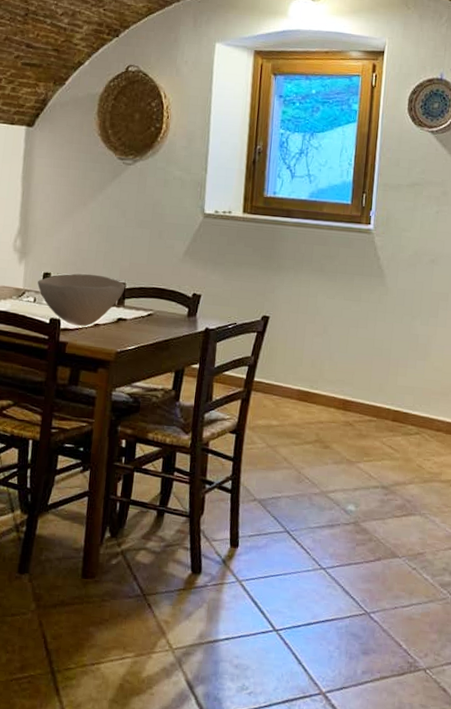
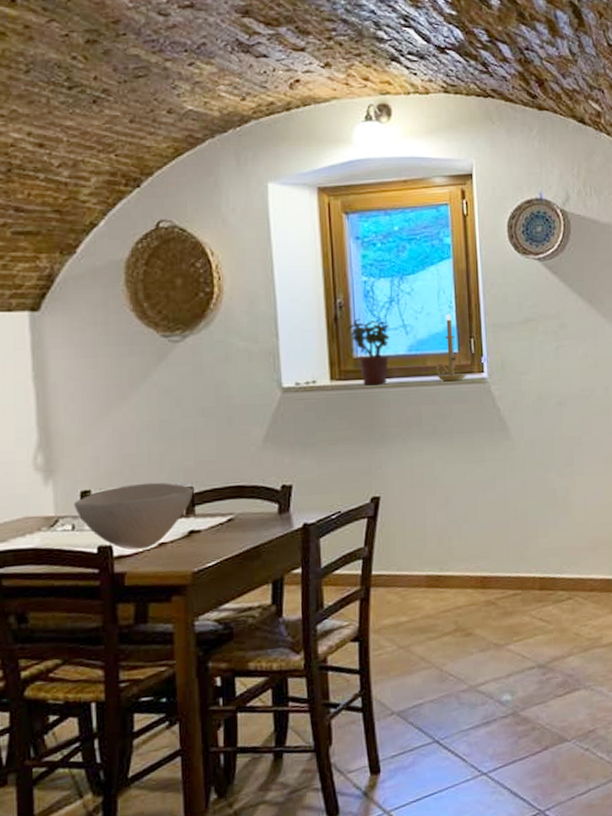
potted plant: none [262,164,297,223] -> present [347,318,390,386]
candle holder: none [330,170,356,229] -> present [435,314,467,382]

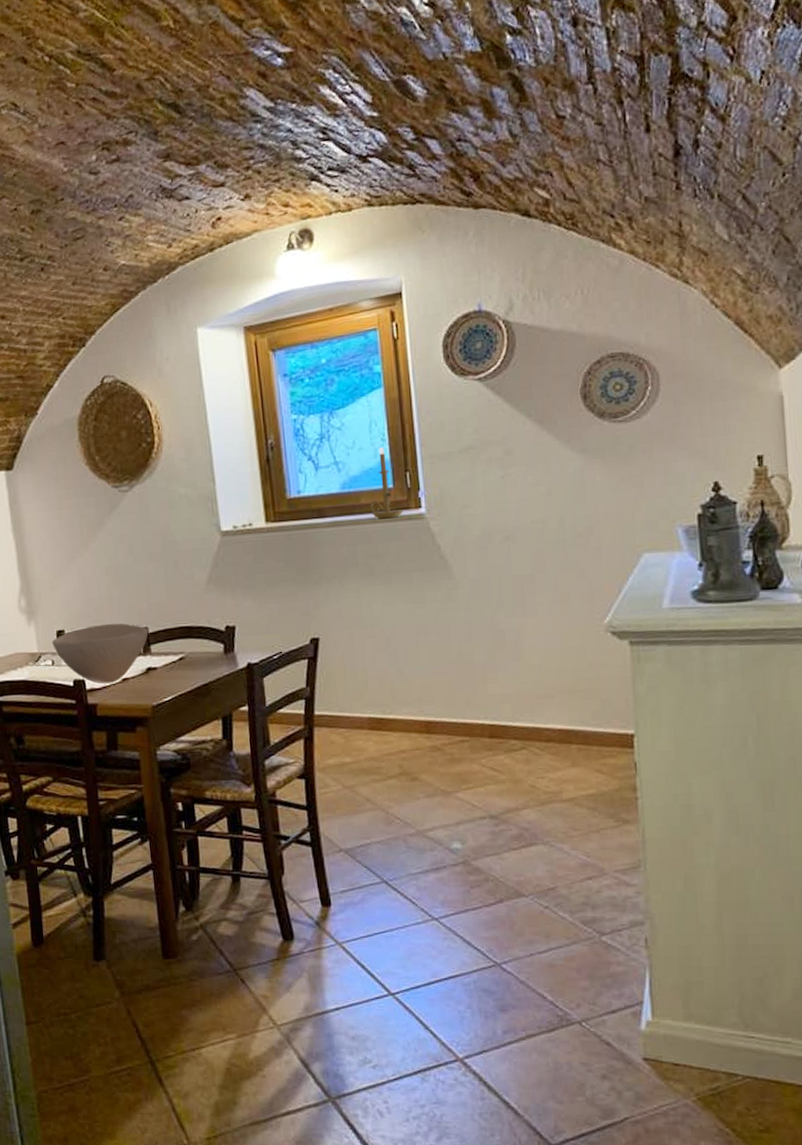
potted plant: present [347,318,390,386] -> none [279,458,322,527]

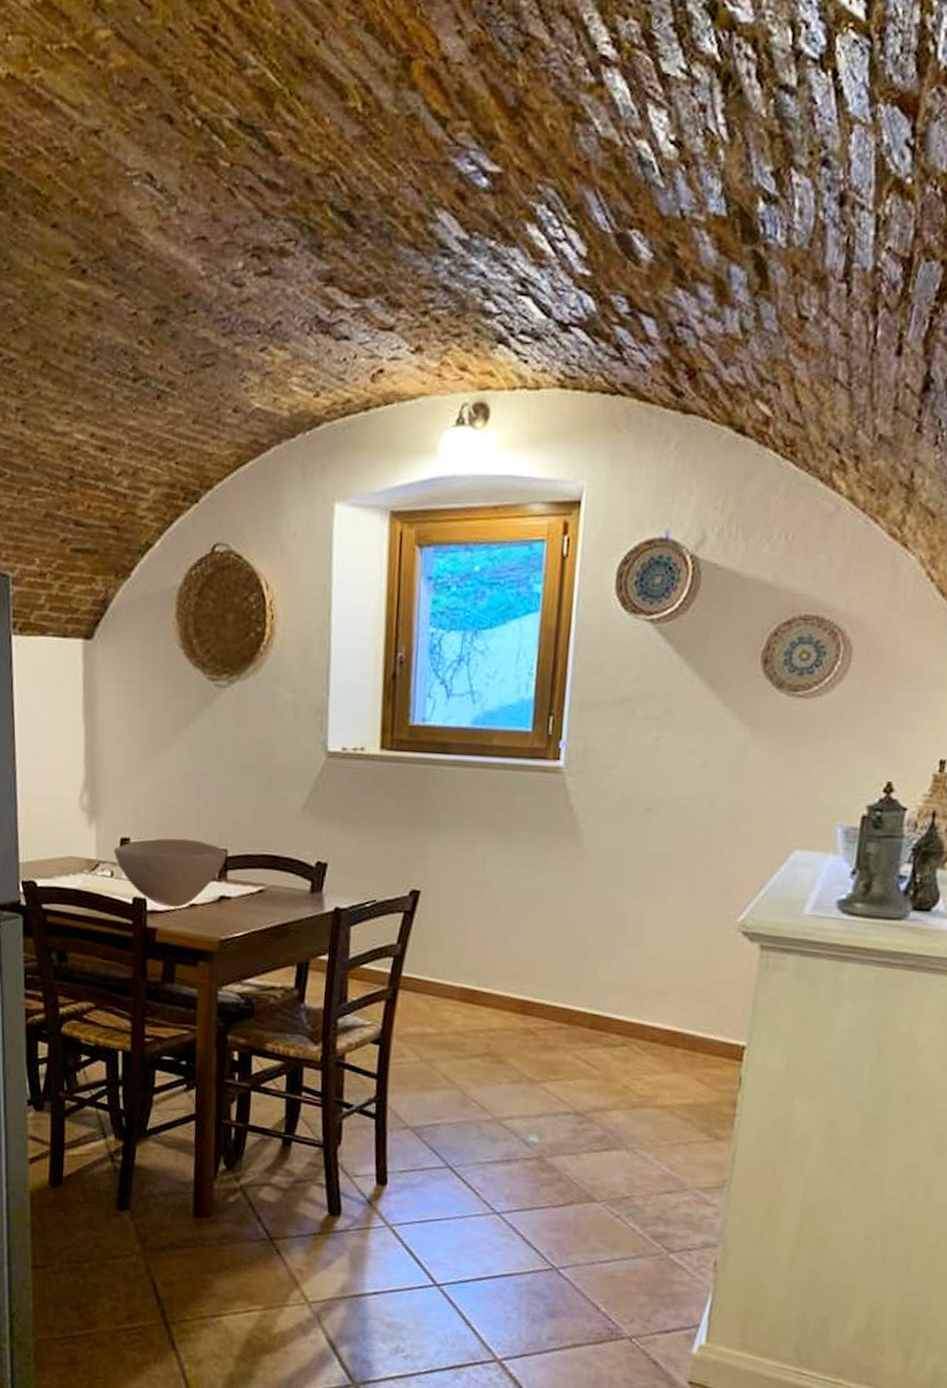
candle holder: present [369,448,404,519] -> none [502,683,539,767]

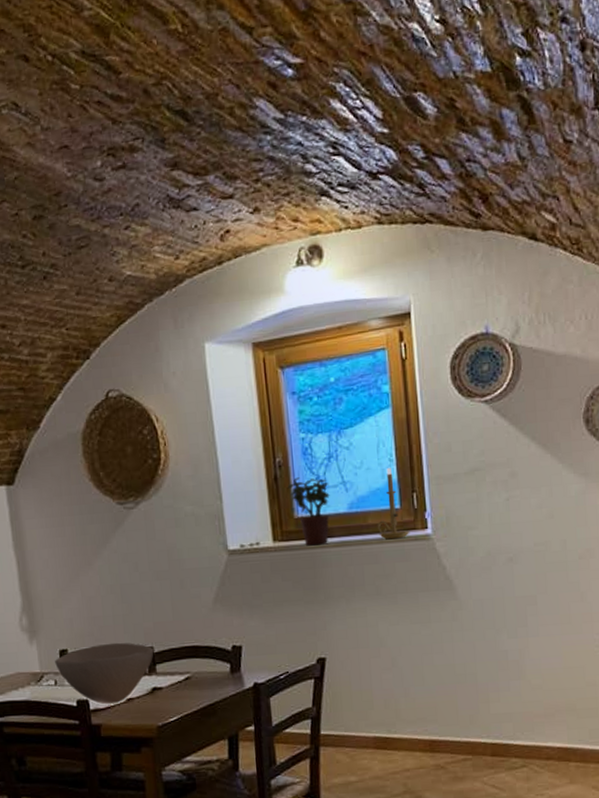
potted plant: none [406,678,455,761] -> present [287,477,330,546]
candle holder: none [502,683,539,767] -> present [377,468,410,540]

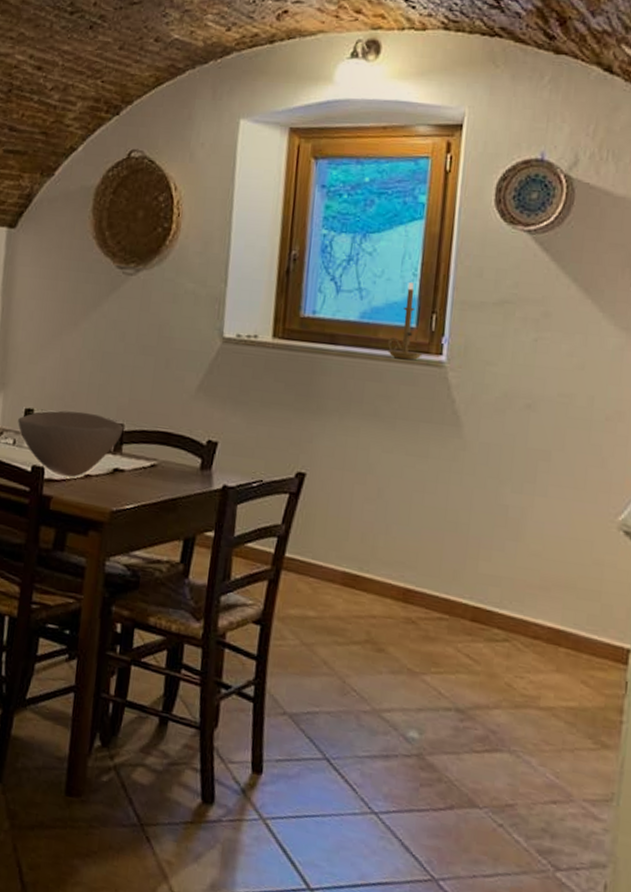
potted plant: present [287,477,330,546] -> none [298,274,344,351]

